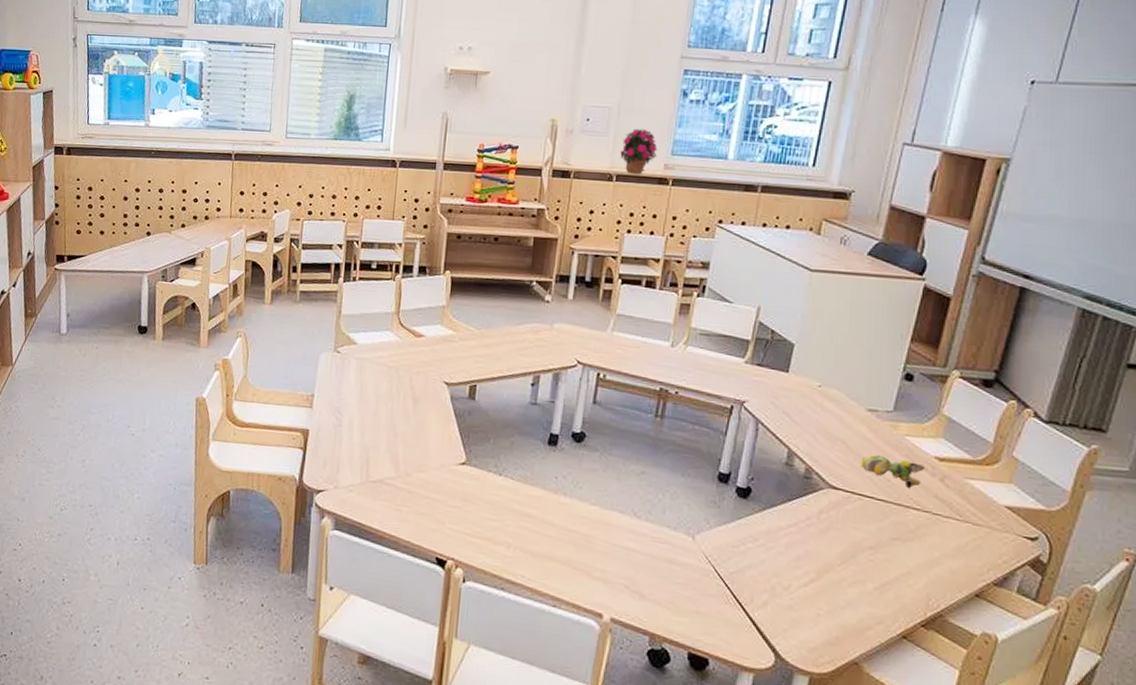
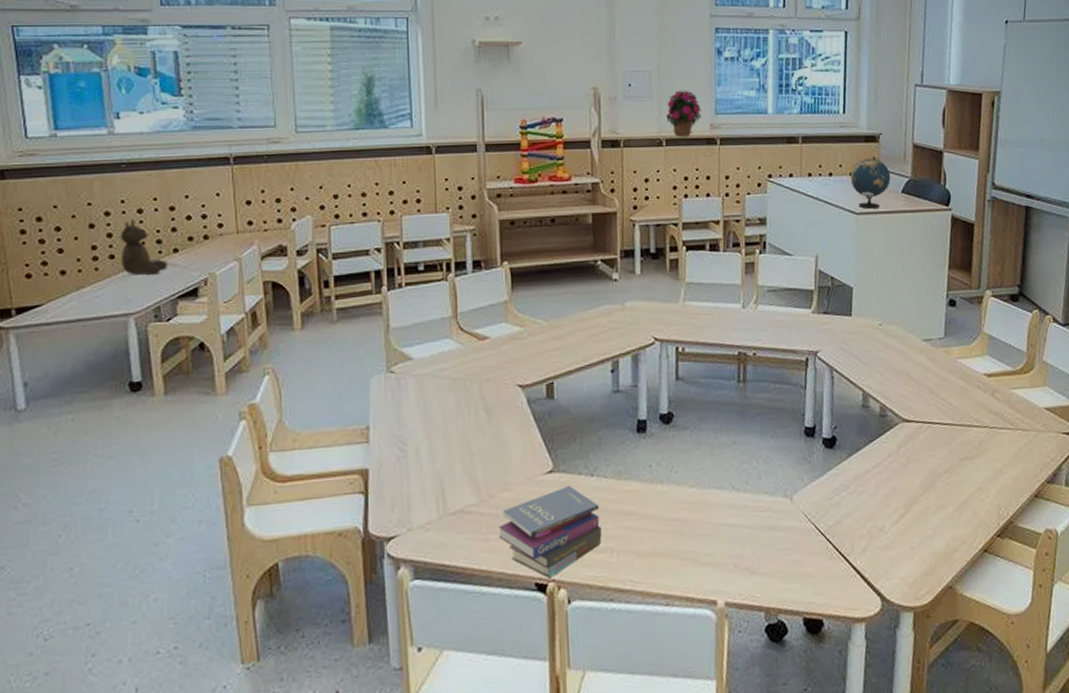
teddy bear: none [143,196,176,243] -> present [120,218,168,275]
books: none [410,478,503,556] -> present [499,485,602,578]
globe: none [809,214,858,268] -> present [850,157,891,209]
toy dinosaur: present [861,455,924,488] -> none [925,381,977,407]

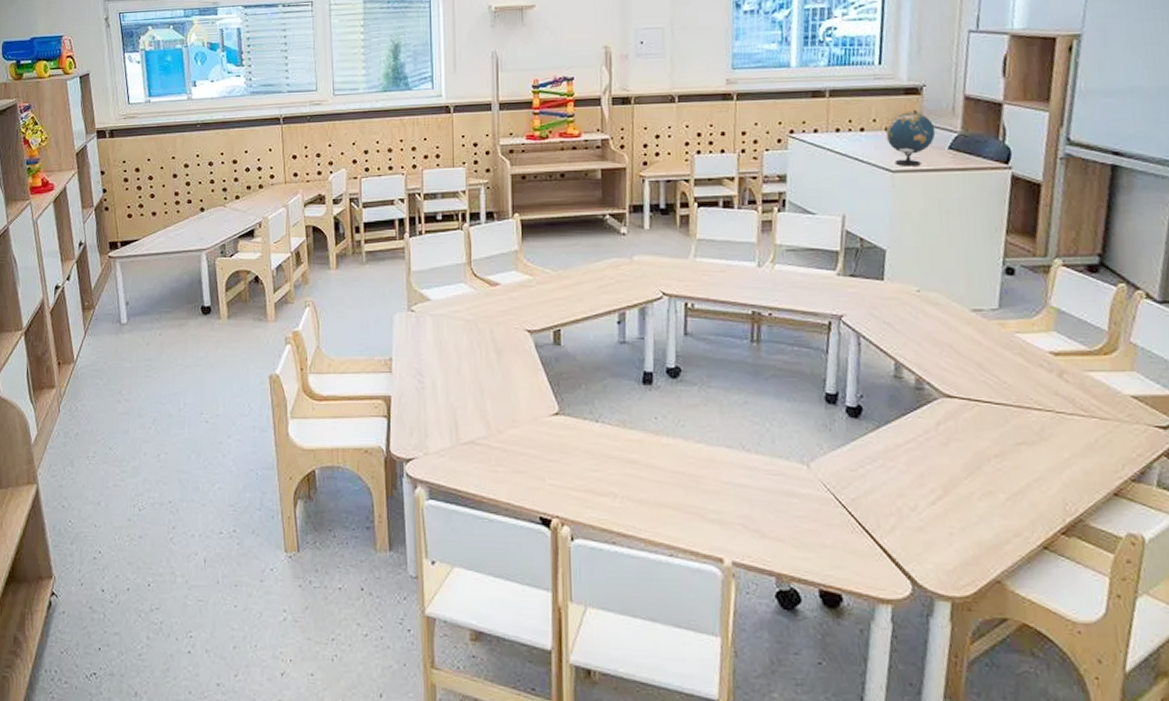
teddy bear: present [120,218,168,275] -> none [195,170,231,217]
books: present [499,485,602,578] -> none [507,428,606,514]
potted flower: present [666,90,702,138] -> none [679,45,717,94]

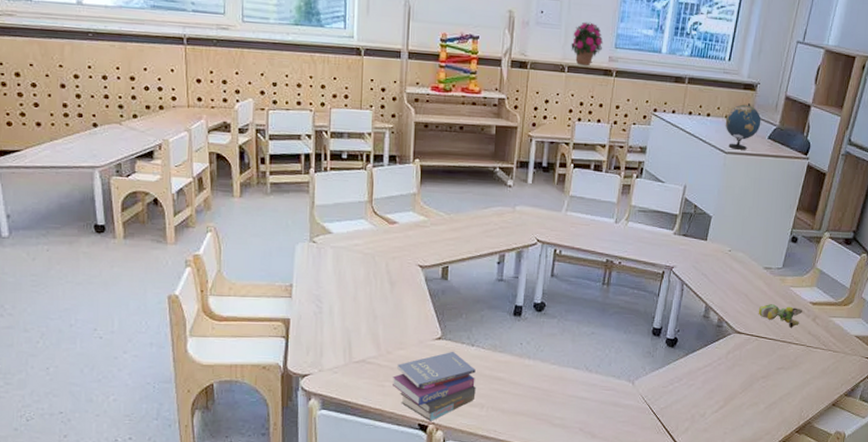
books: none [507,428,606,514] -> present [393,351,476,421]
potted flower: none [679,45,717,94] -> present [571,22,603,67]
toy dinosaur: none [972,357,1040,387] -> present [758,304,802,328]

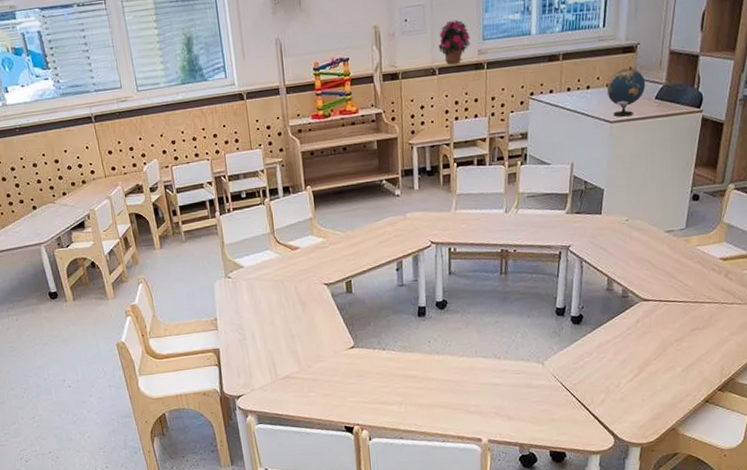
books: present [393,351,476,421] -> none [316,357,393,423]
toy dinosaur: present [758,304,802,328] -> none [664,265,712,287]

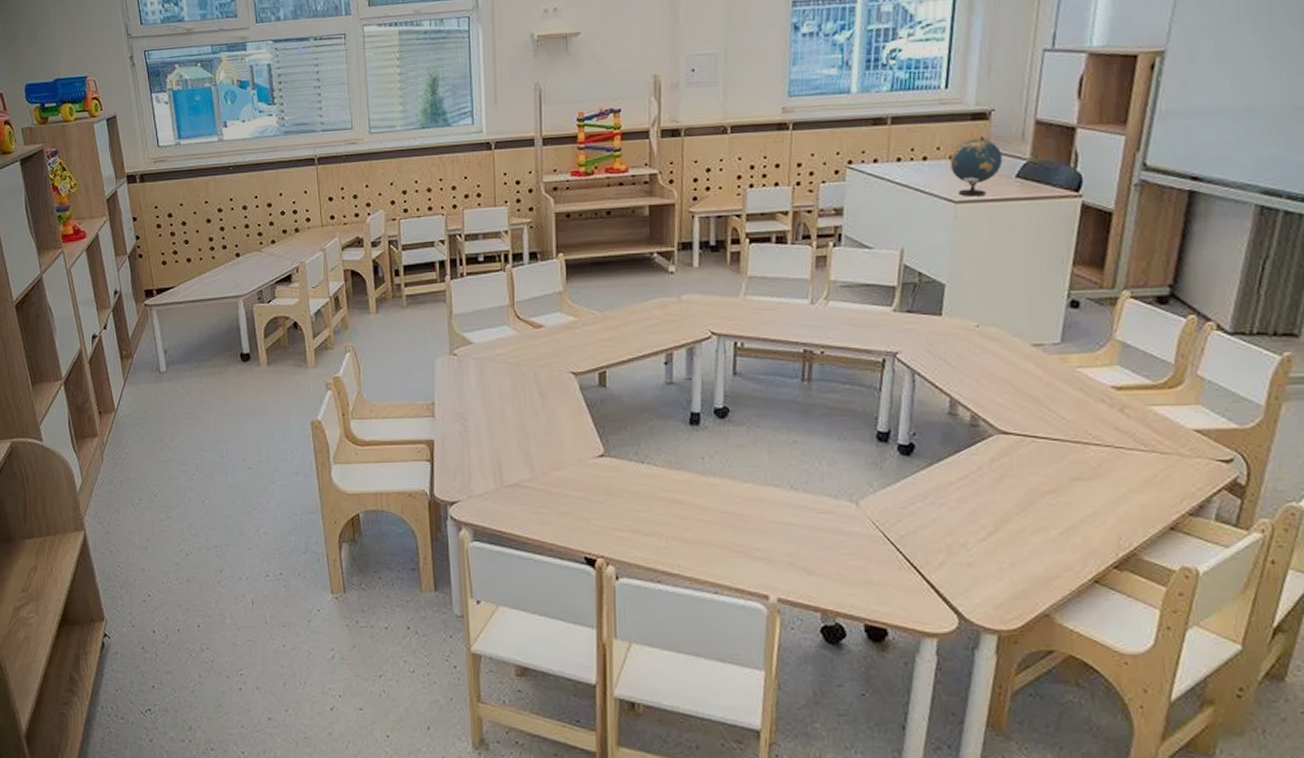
potted flower: present [439,20,471,66] -> none [732,72,773,124]

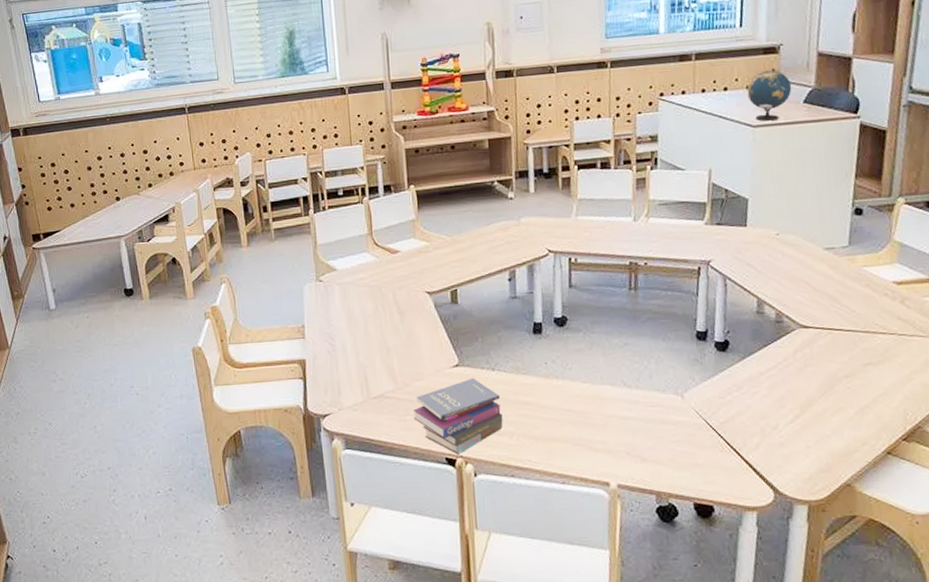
books: none [551,470,651,554] -> present [413,377,503,454]

